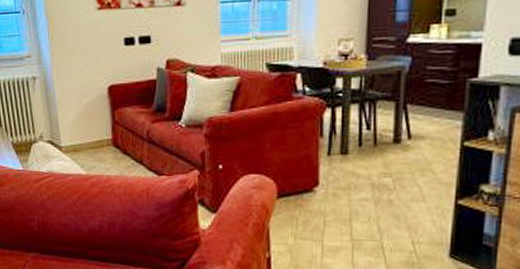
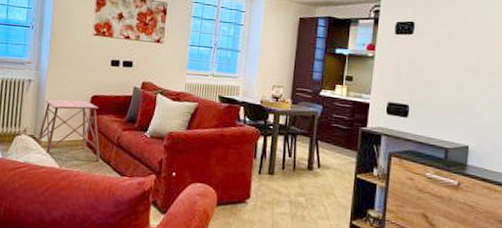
side table: none [56,93,131,162] -> present [36,99,101,162]

